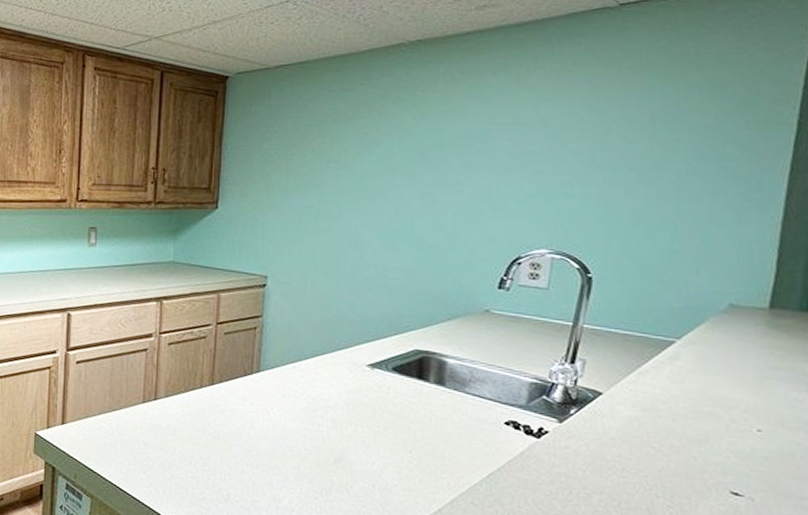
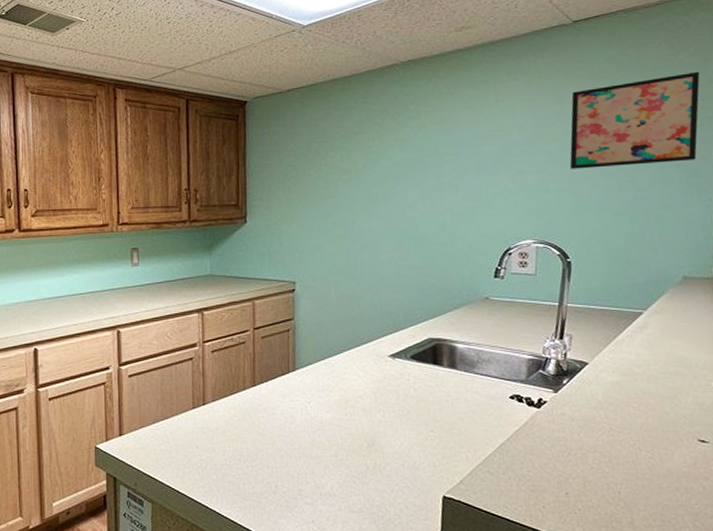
wall art: none [600,68,773,173] -> present [569,71,700,169]

